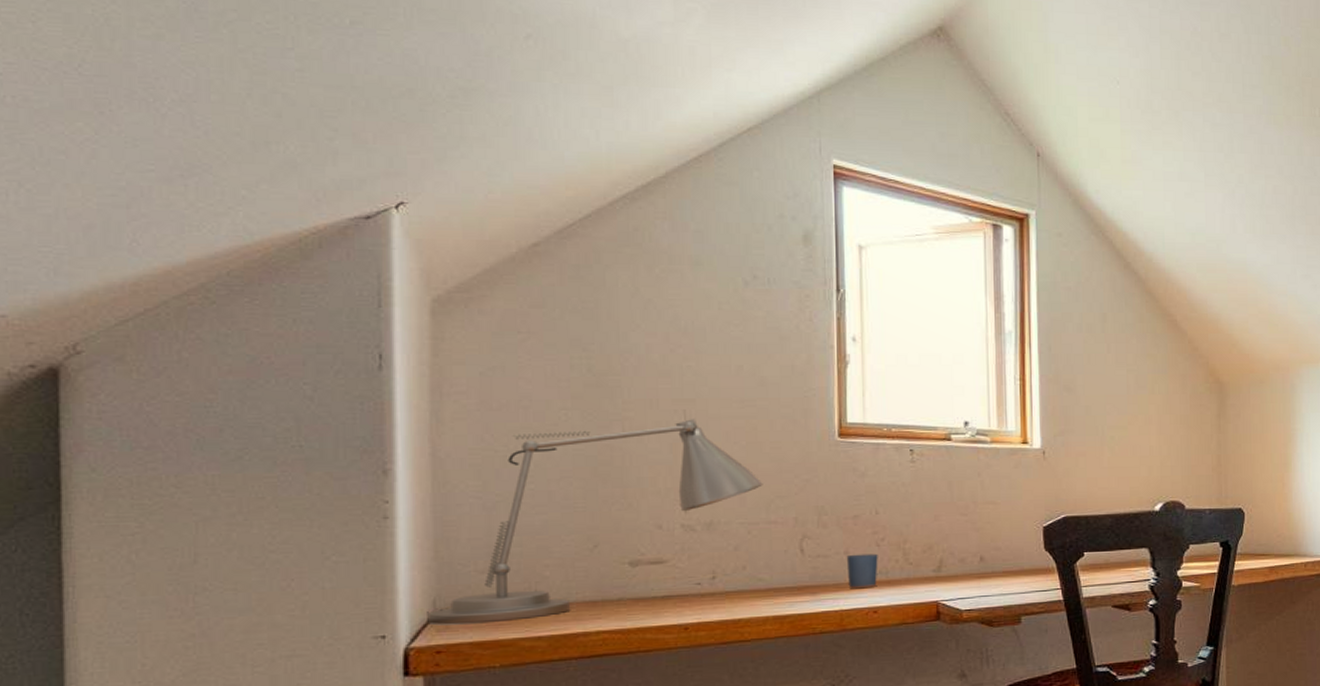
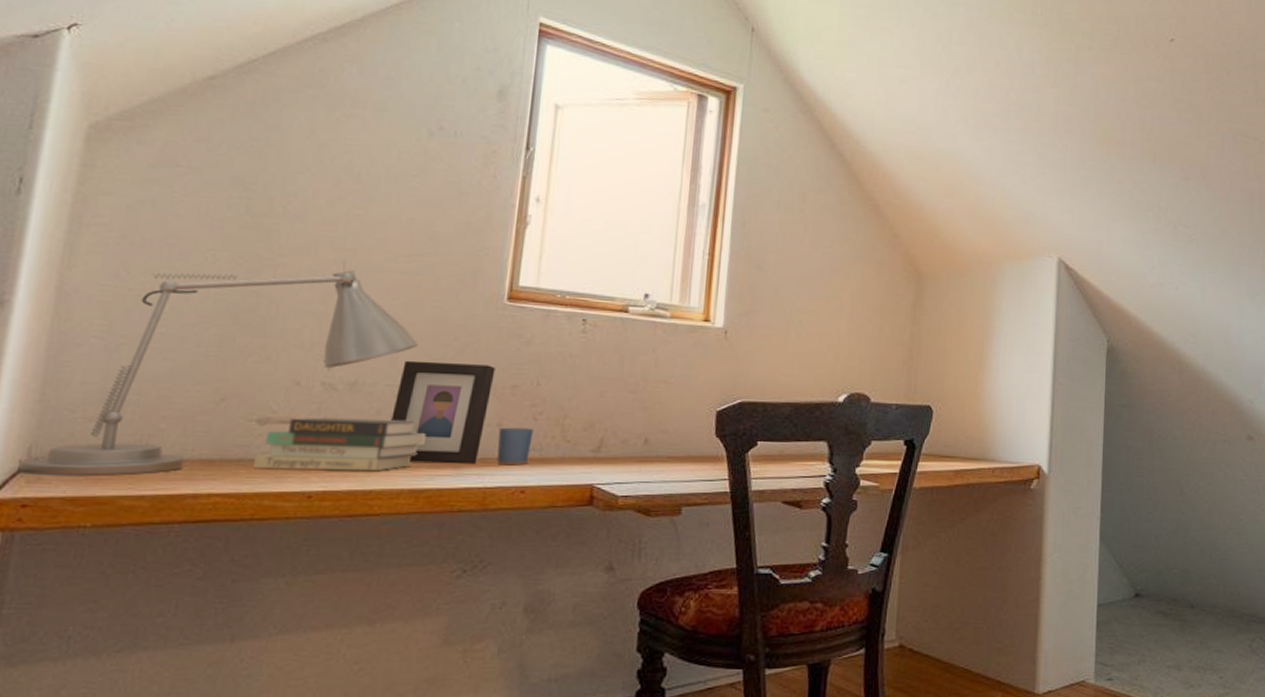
books: none [631,554,782,607] -> present [252,417,426,472]
picture frame: none [748,498,836,592] -> present [391,360,496,465]

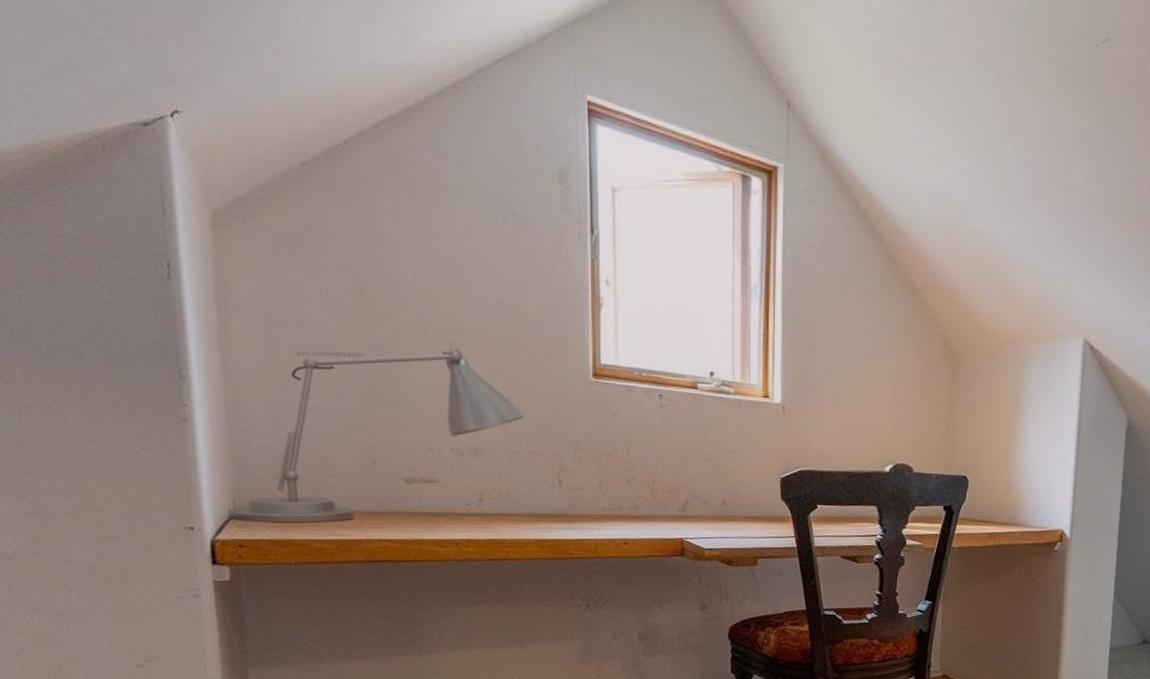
books: present [252,417,426,472] -> none [408,478,542,524]
picture frame: present [391,360,496,465] -> none [511,430,591,520]
mug: present [496,427,534,464] -> none [600,489,629,521]

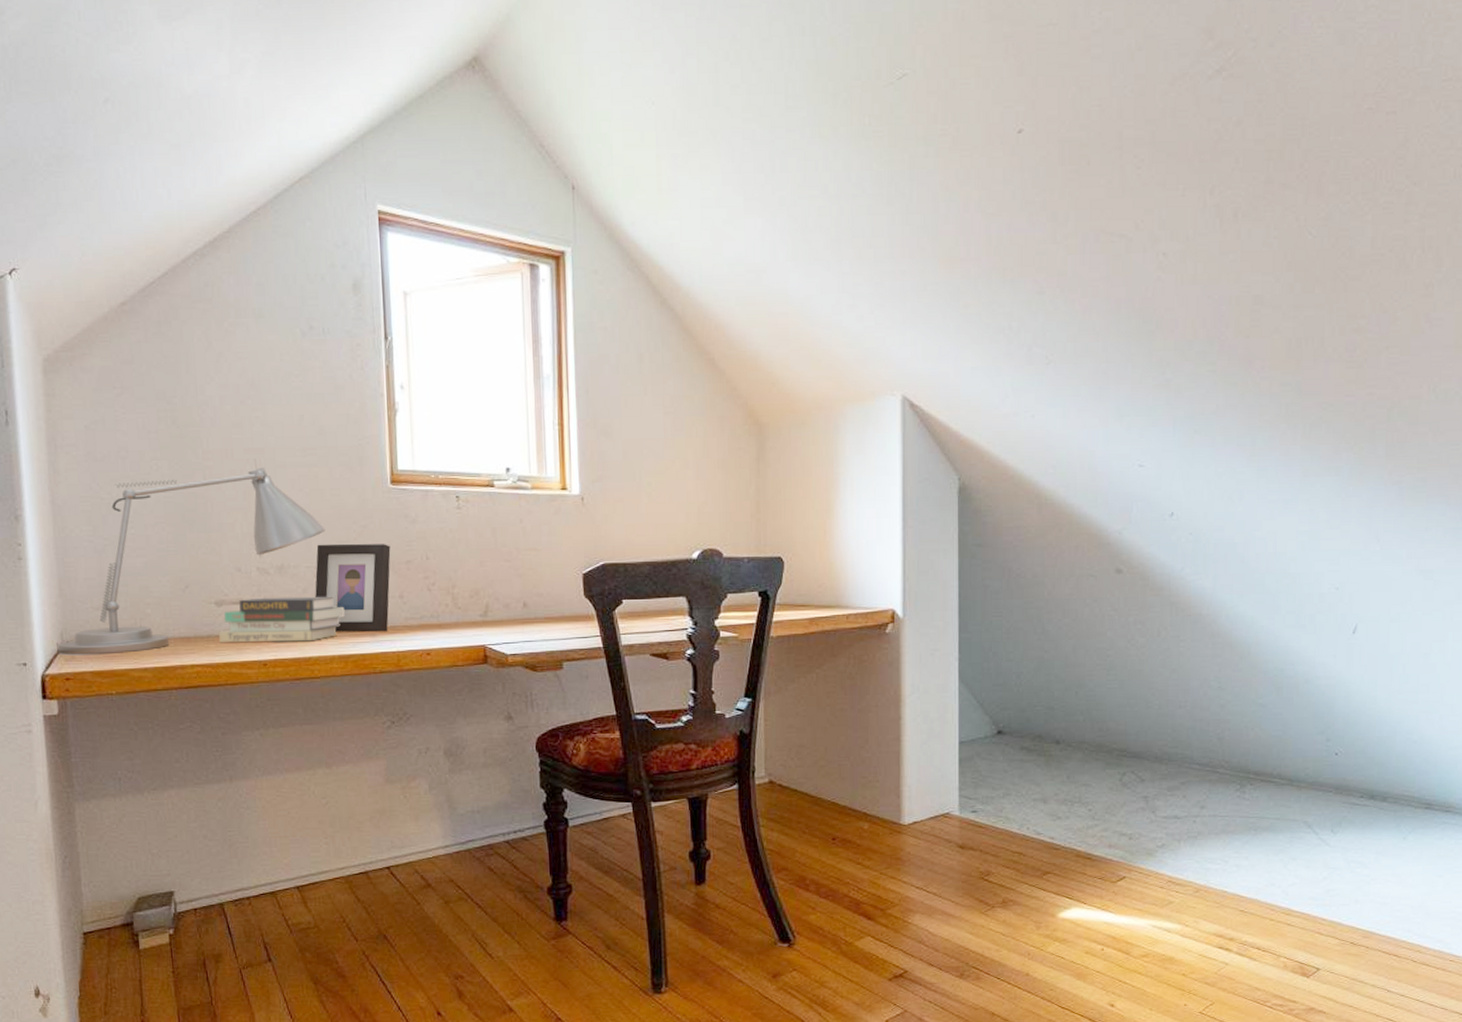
books: none [408,478,542,524] -> present [218,596,345,643]
picture frame: none [511,430,591,520] -> present [315,544,391,633]

